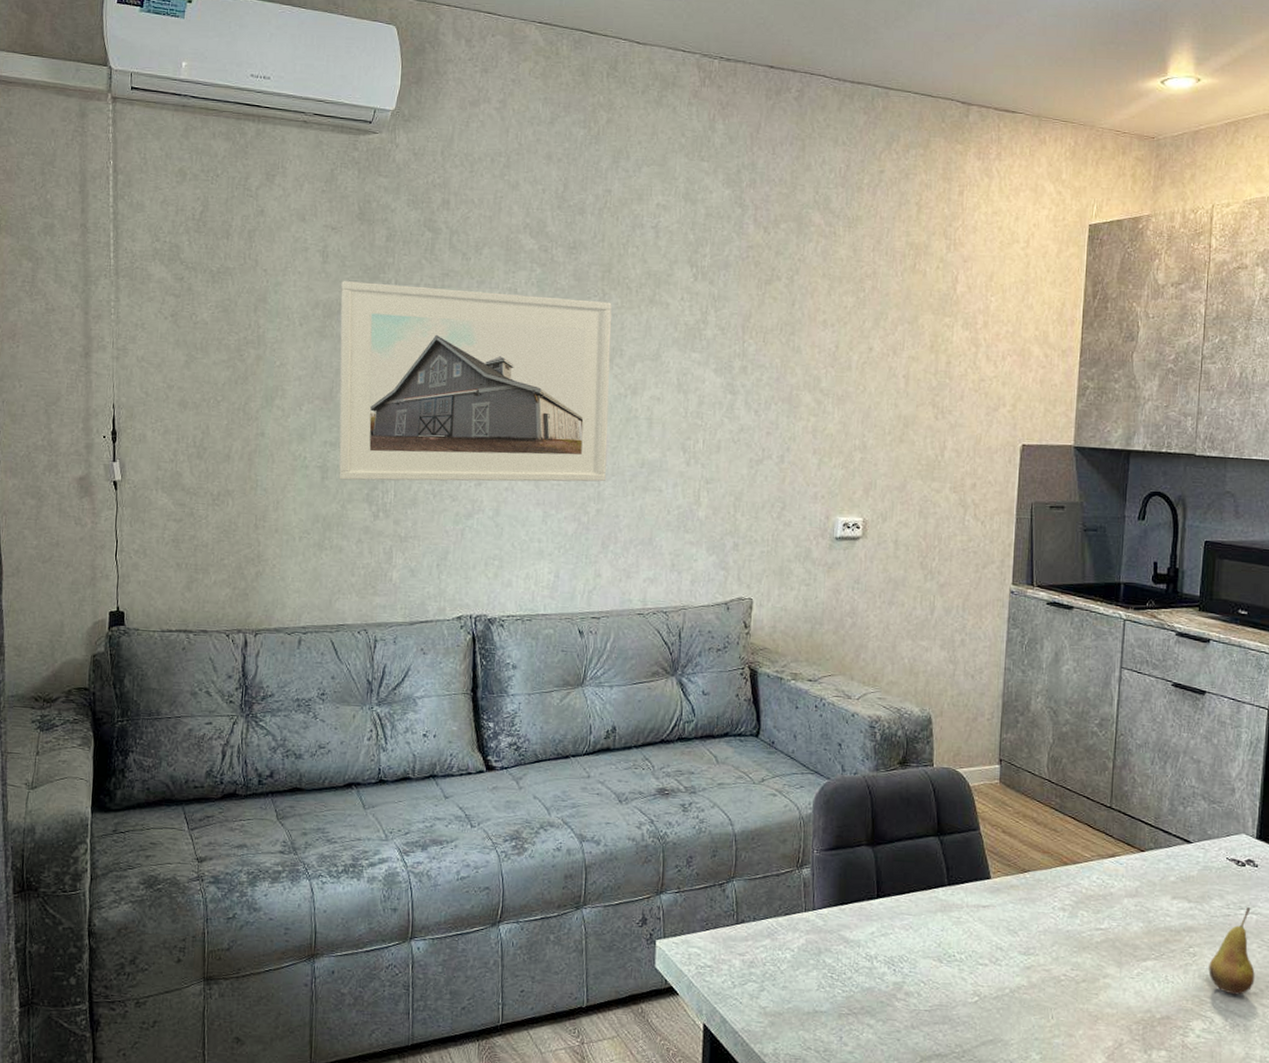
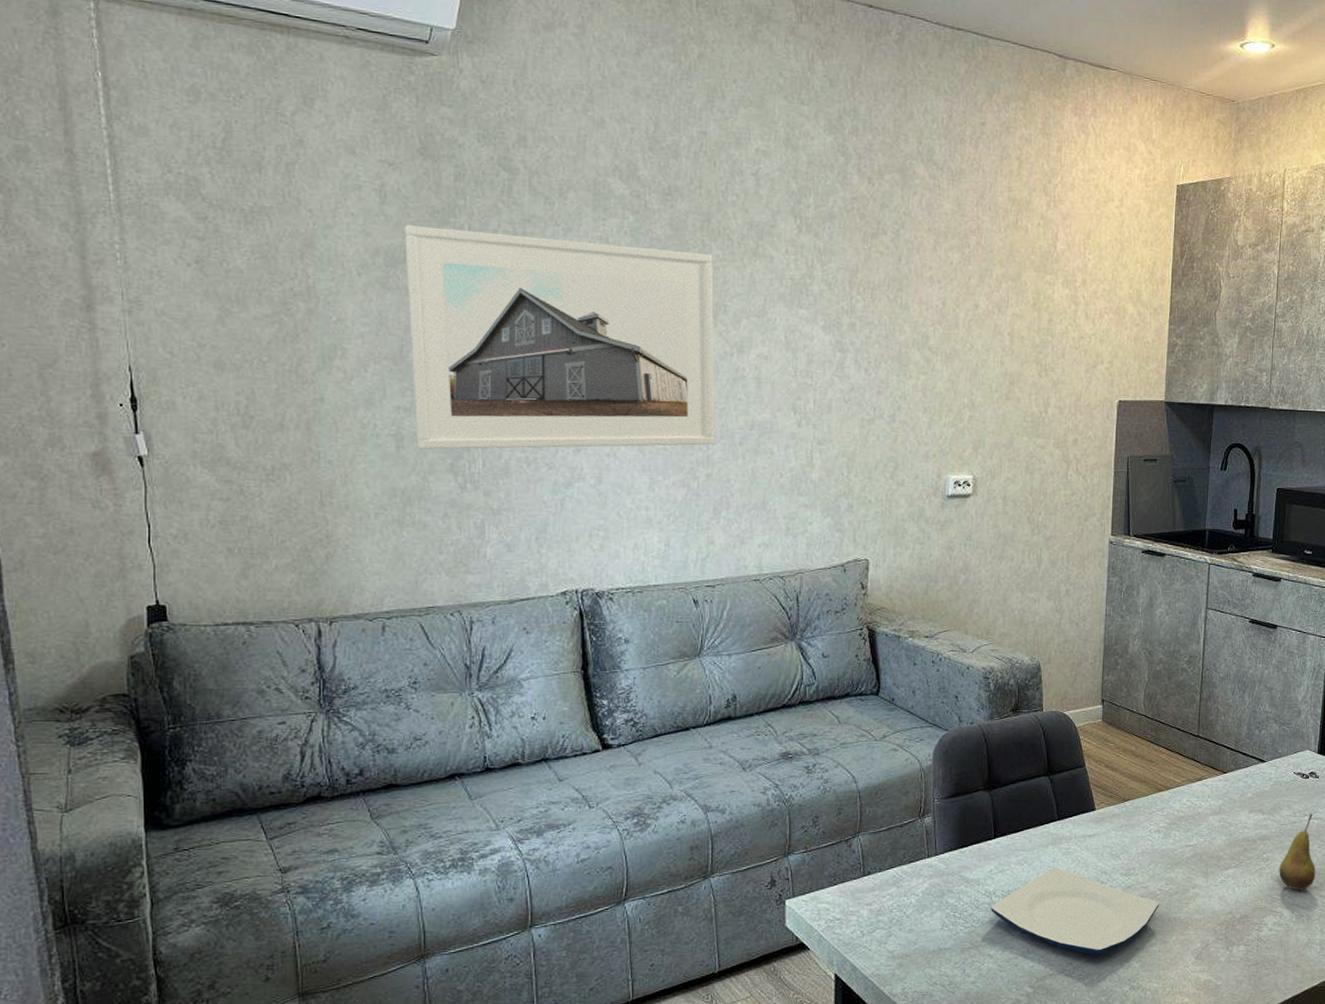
plate: none [871,936,1064,1040] -> present [991,867,1159,955]

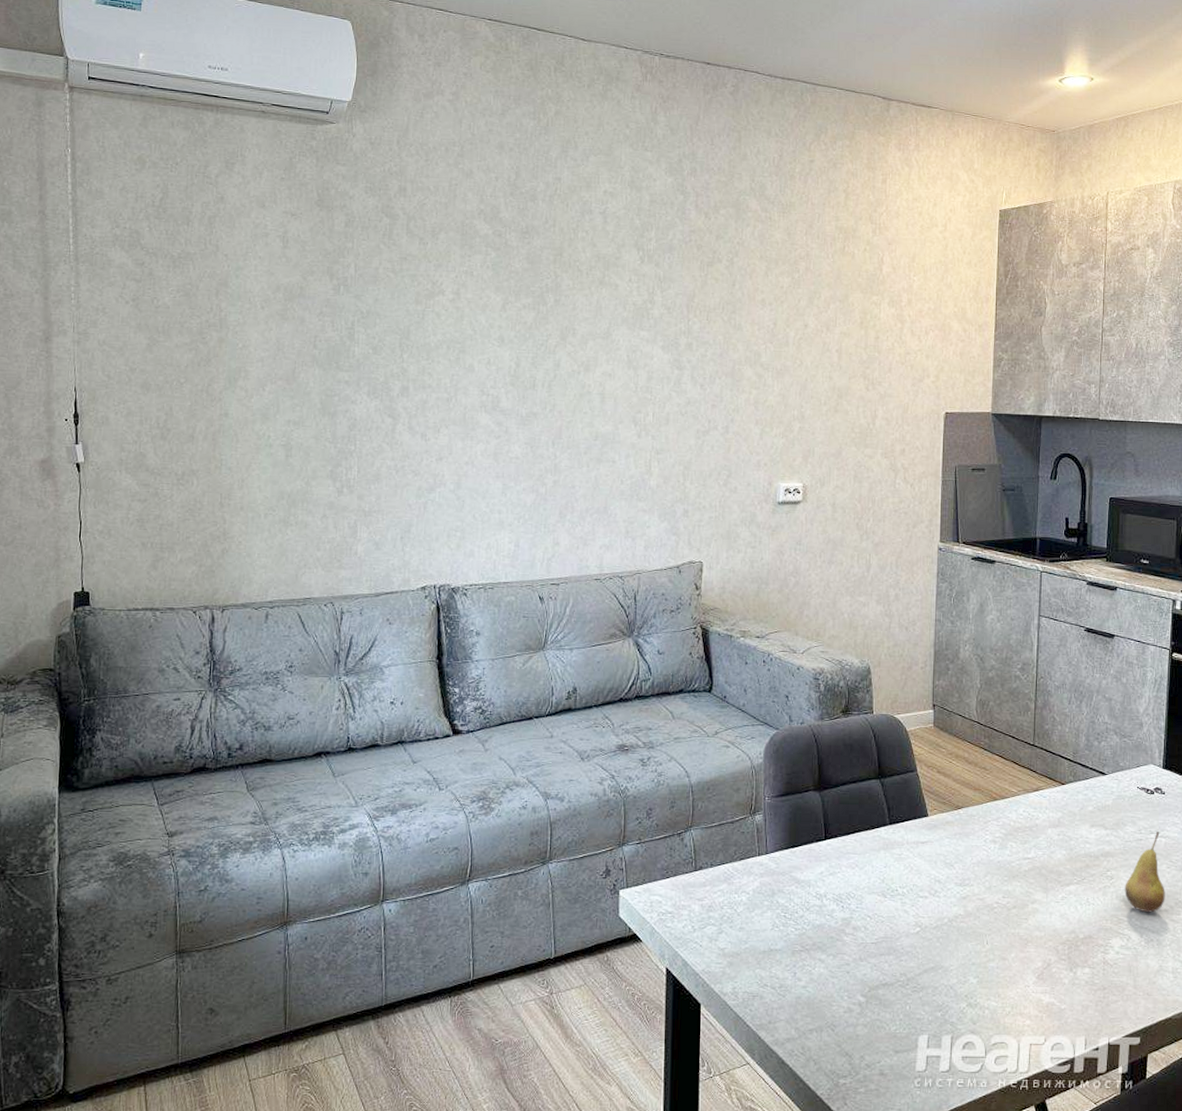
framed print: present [405,225,715,450] -> none [301,265,564,458]
plate: present [991,867,1159,955] -> none [822,872,996,967]

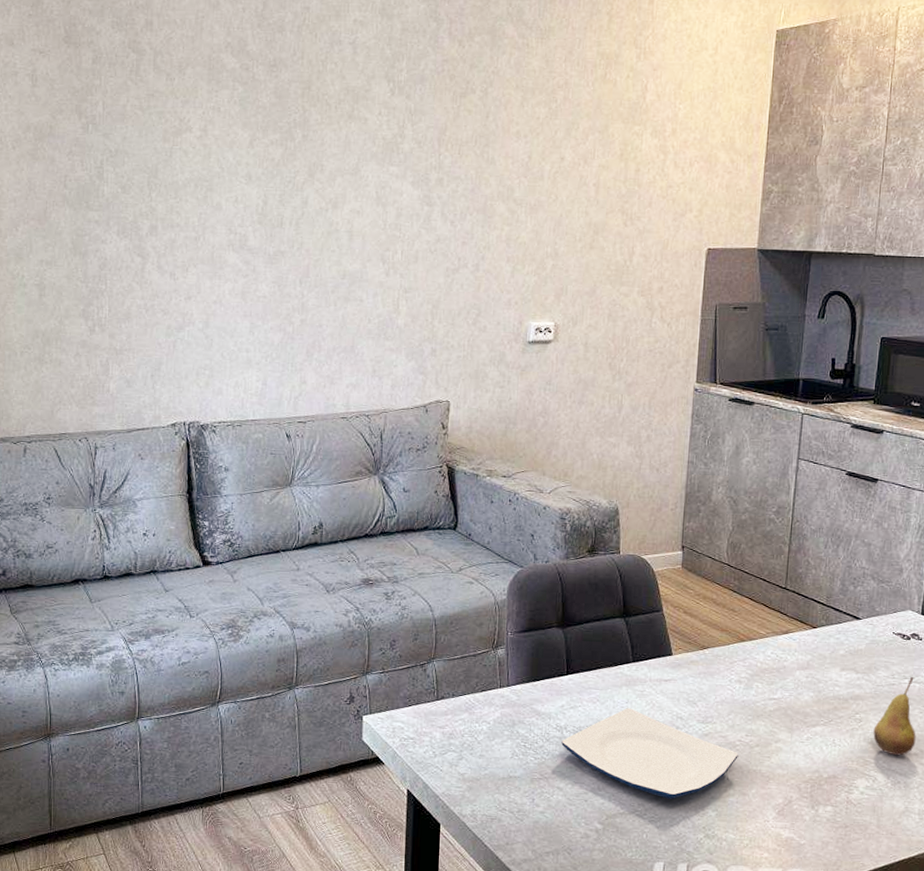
plate: none [822,872,996,967] -> present [561,708,738,799]

